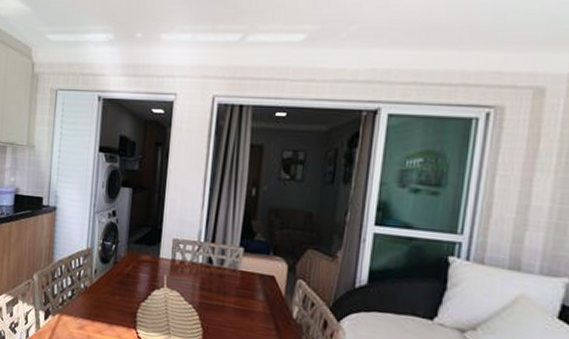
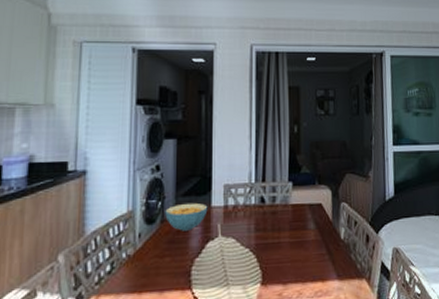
cereal bowl: none [117,250,156,276] -> present [165,203,208,231]

